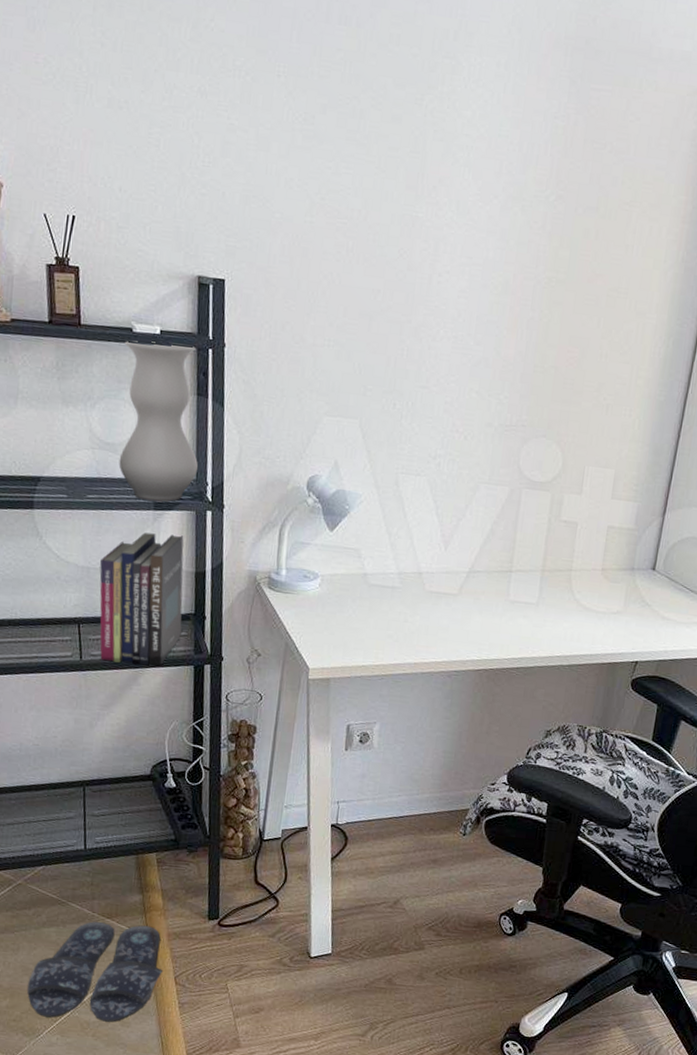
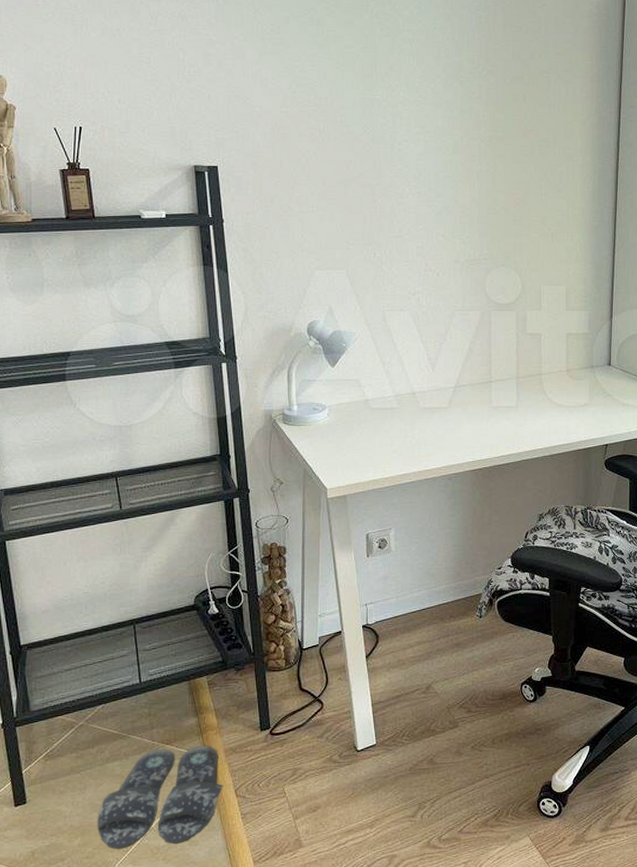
books: present [99,532,184,666] -> none [130,387,210,508]
vase: present [119,340,198,502] -> none [135,224,210,361]

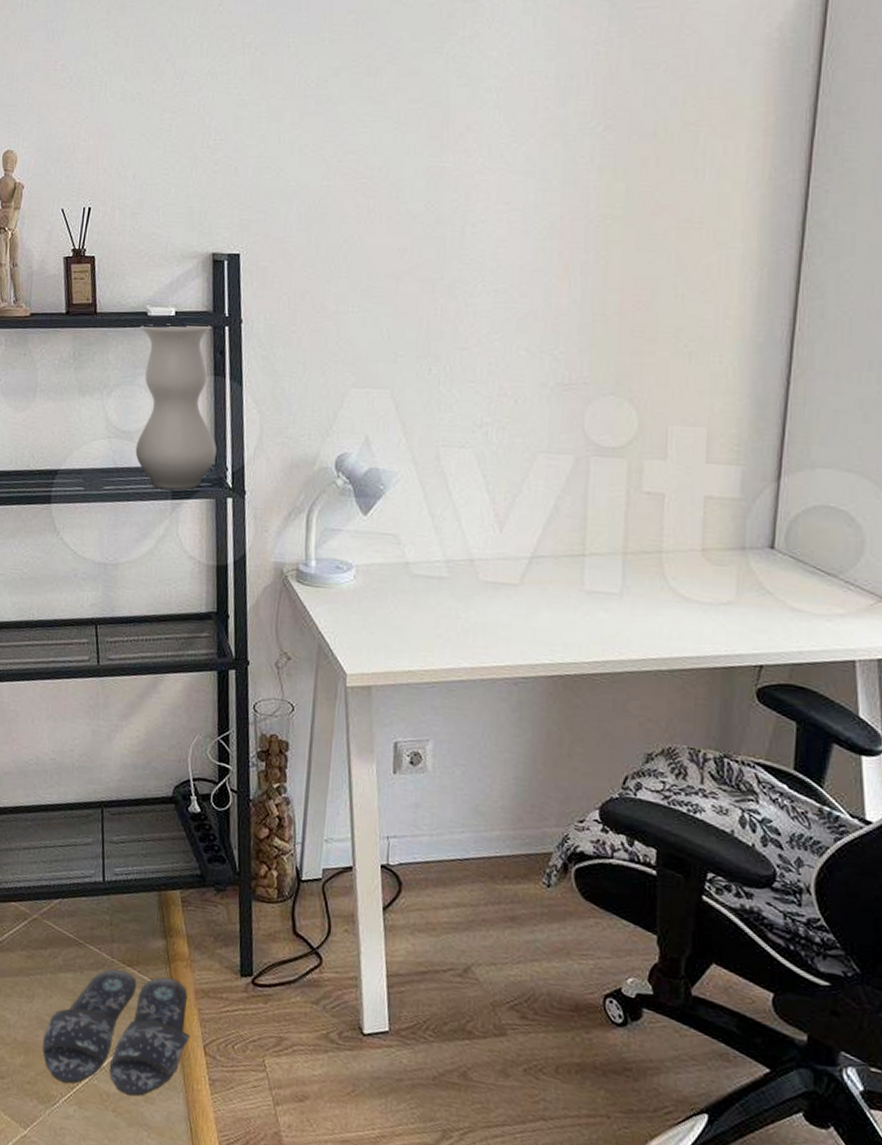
vase: none [135,224,210,361] -> present [135,324,217,490]

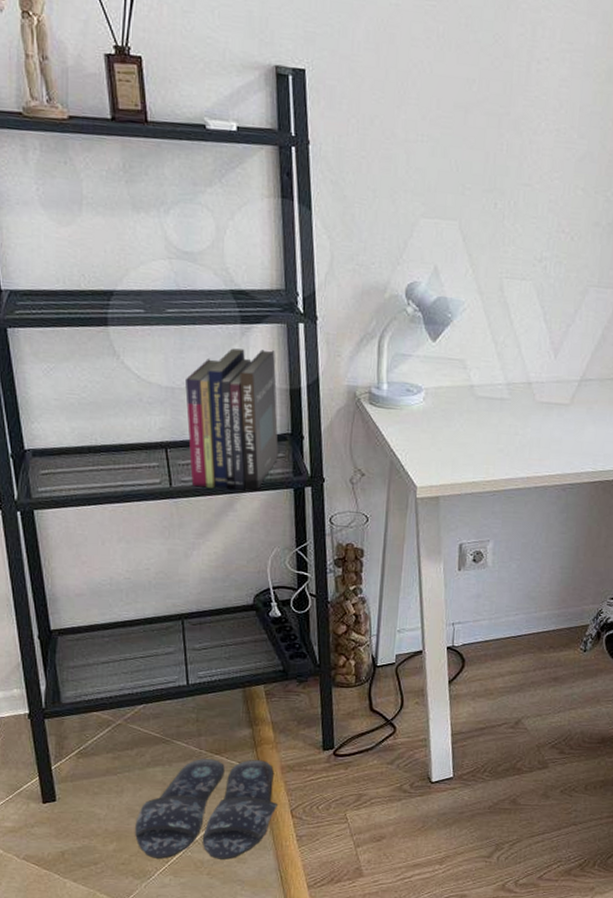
books: none [116,524,204,671] -> present [184,348,279,490]
vase: present [135,324,217,490] -> none [198,138,286,315]

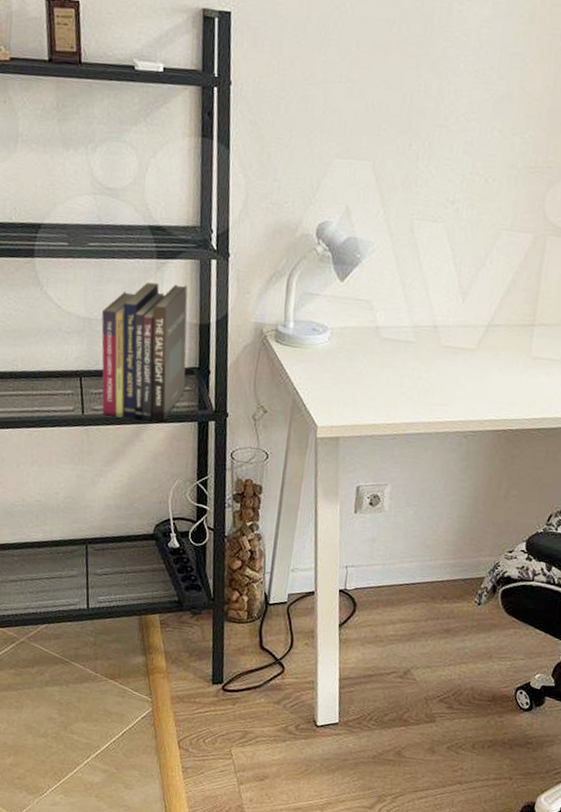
slippers: present [135,759,277,859] -> none [31,682,166,784]

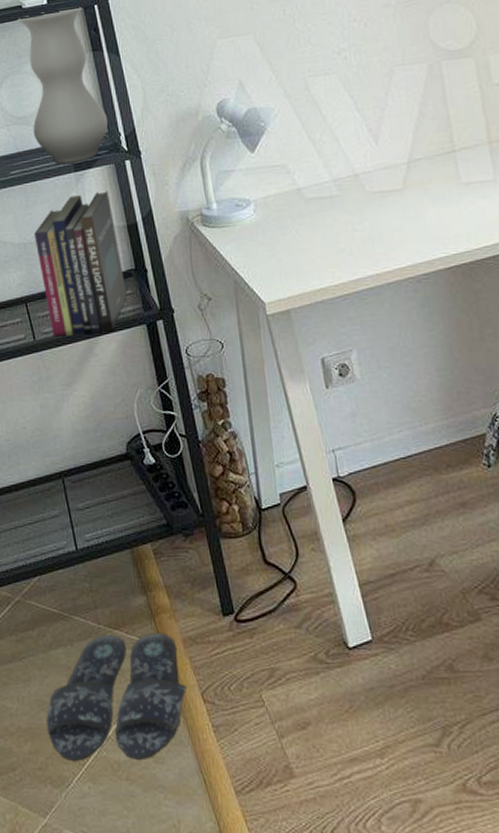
slippers: none [31,682,166,784] -> present [46,633,187,761]
vase: none [121,79,202,250] -> present [17,7,108,164]

